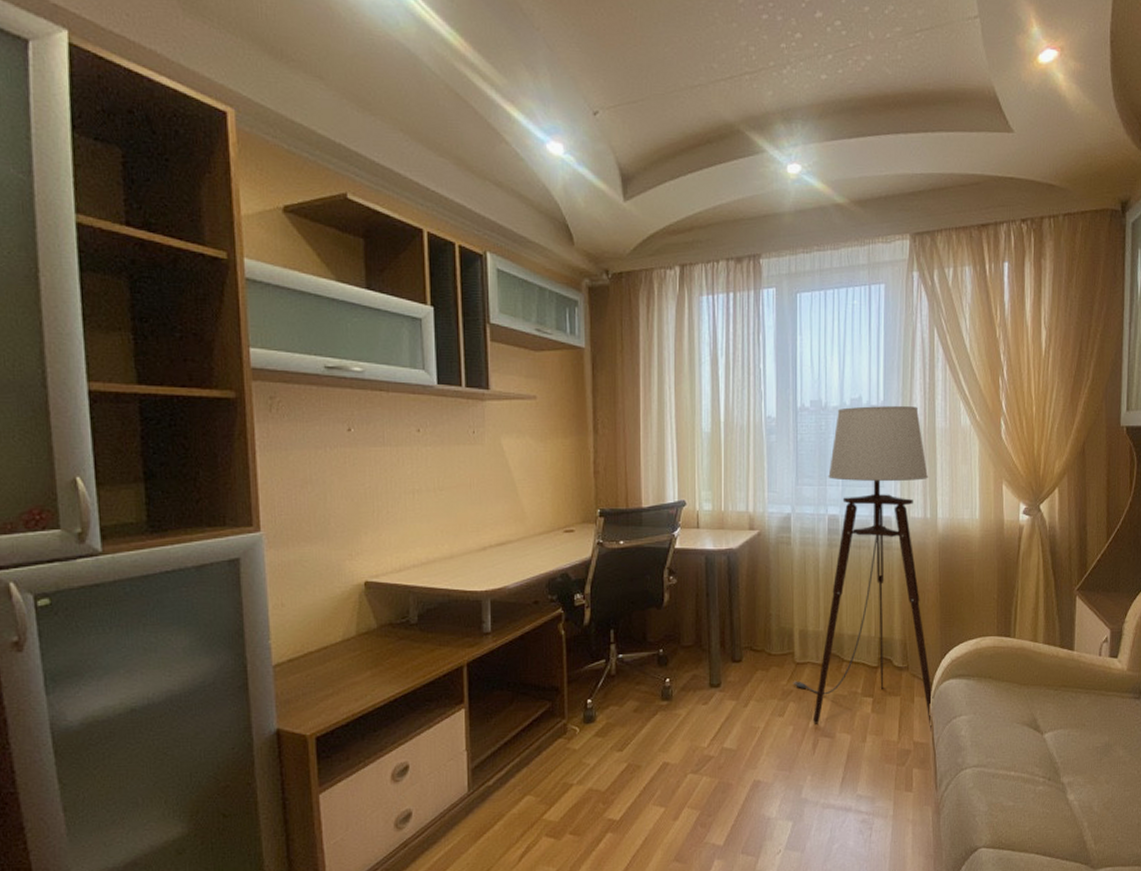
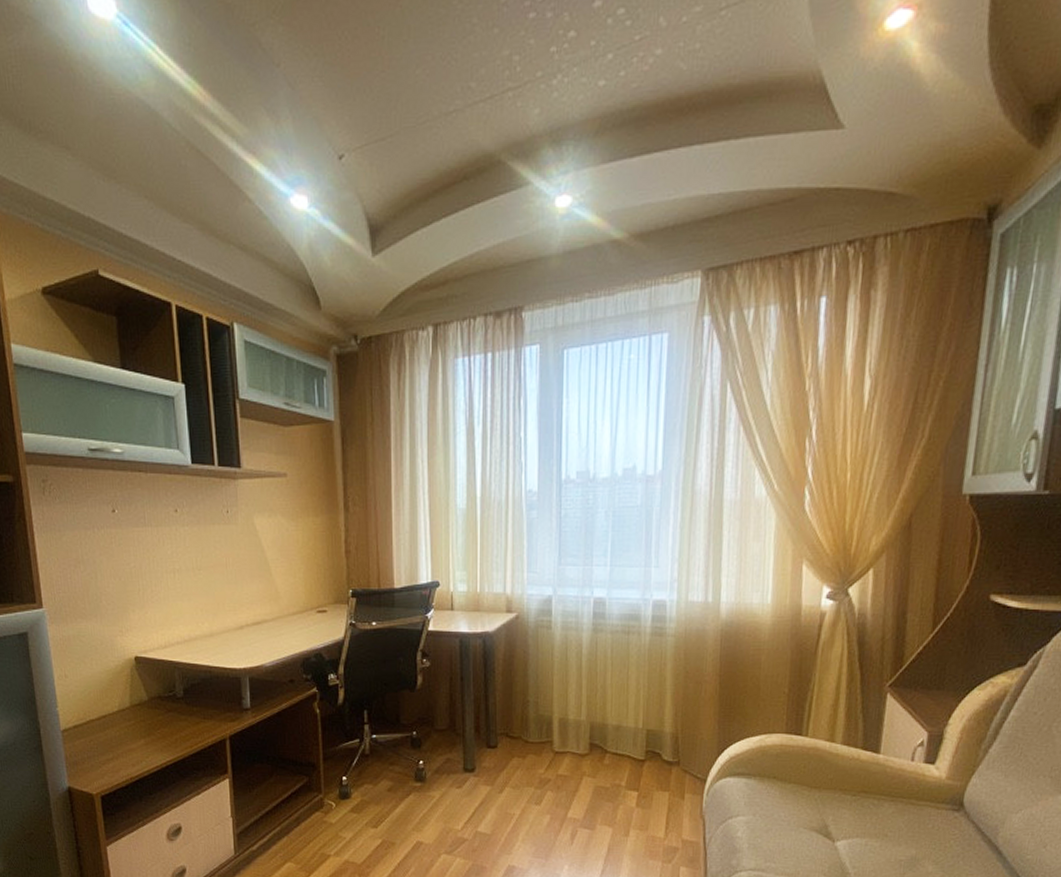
floor lamp: present [793,406,933,732] -> none [551,476,713,831]

